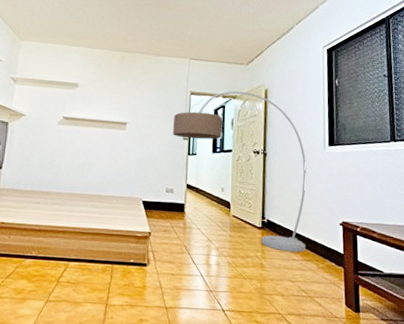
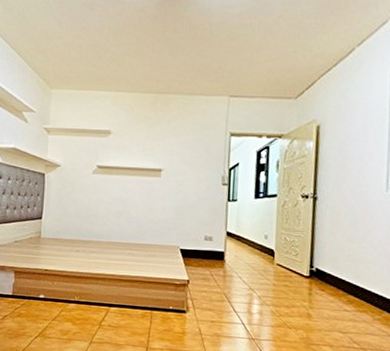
floor lamp: present [173,91,307,253] -> none [211,129,365,303]

